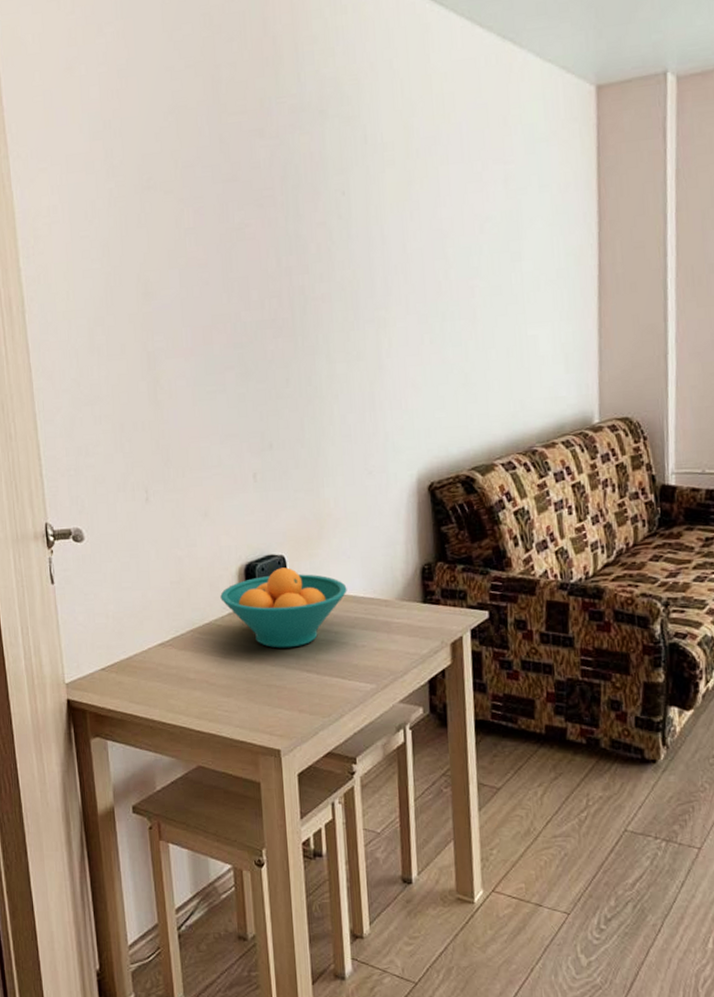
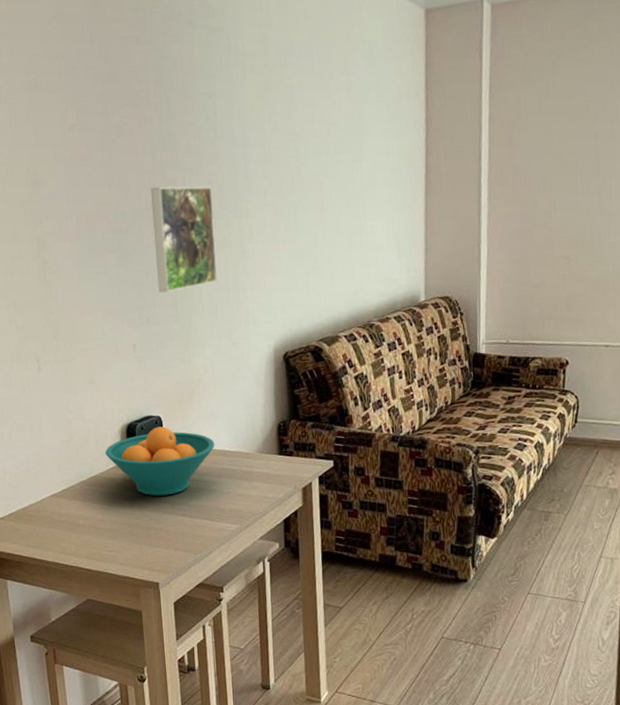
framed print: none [275,293,351,414] -> present [151,185,217,293]

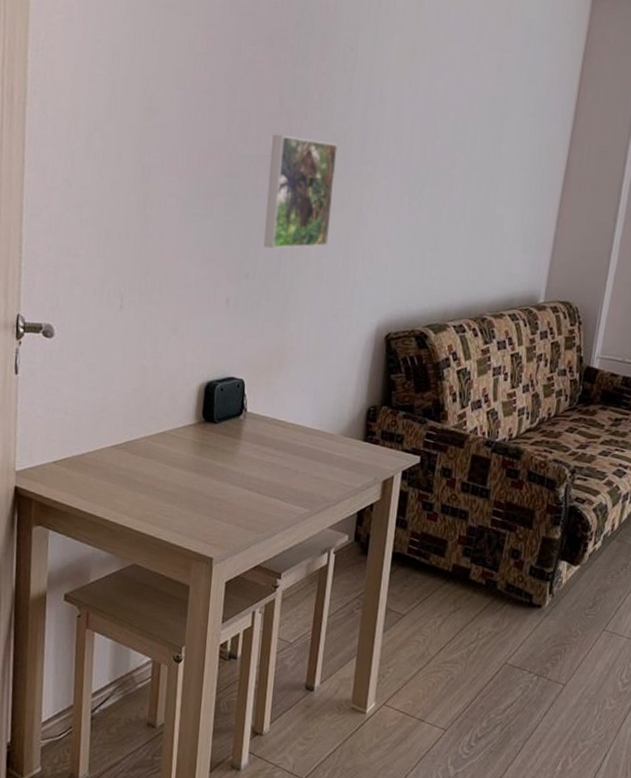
fruit bowl: present [105,426,215,496] -> none [178,390,297,466]

